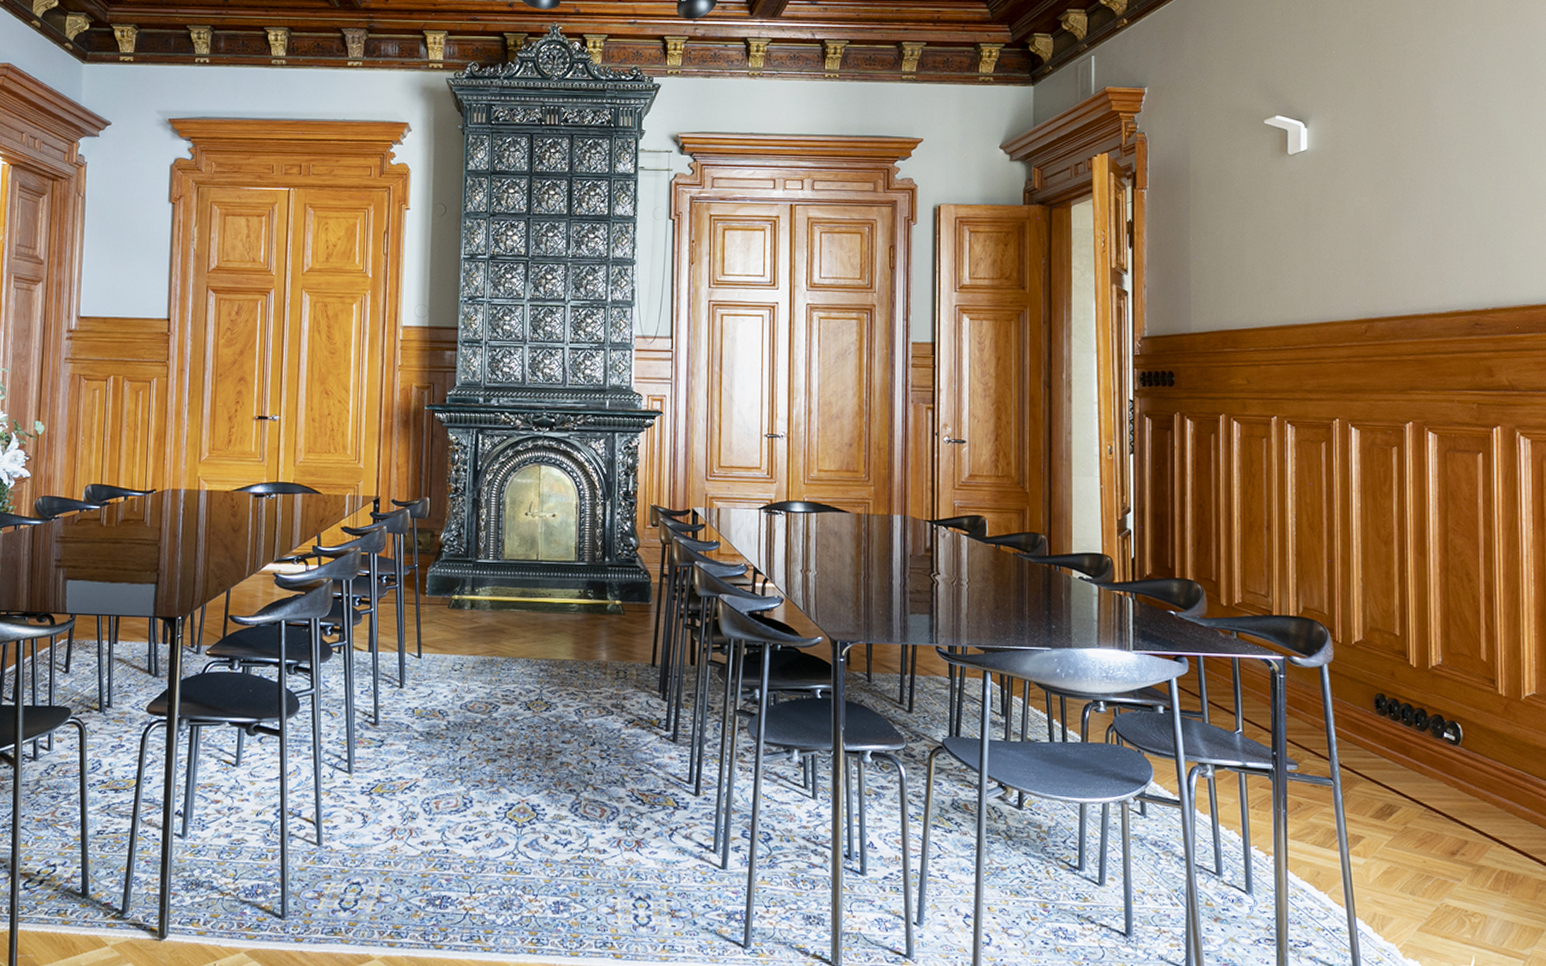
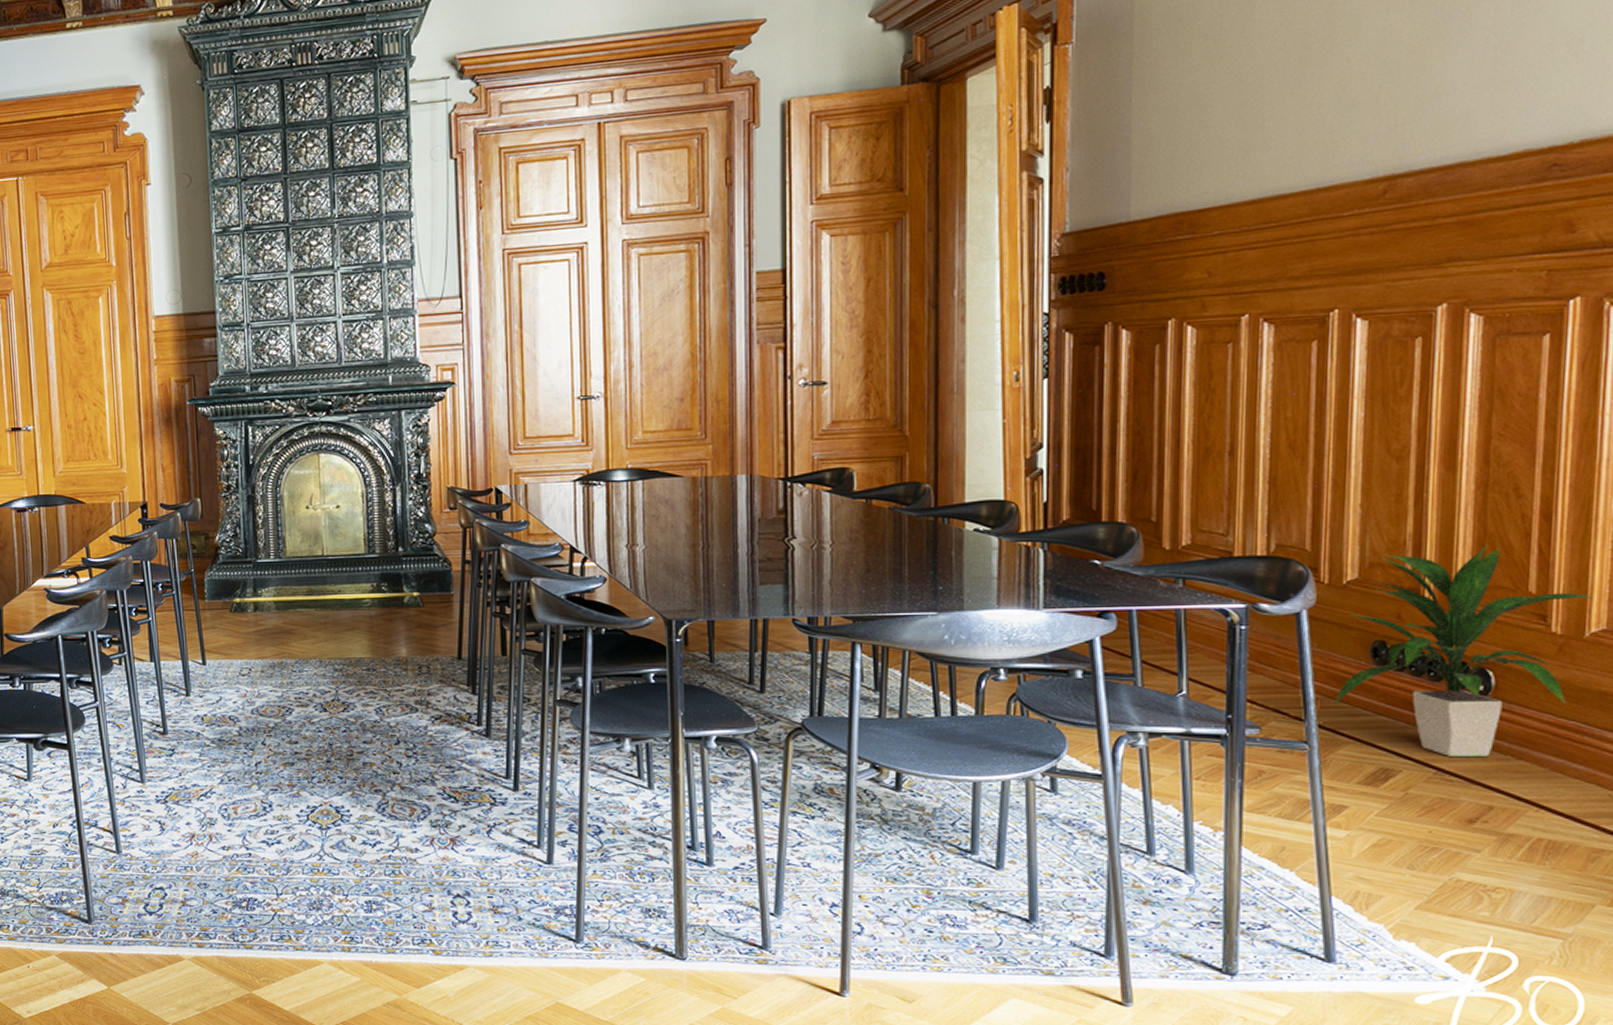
indoor plant: none [1349,617,1524,797] -> present [1332,543,1592,756]

